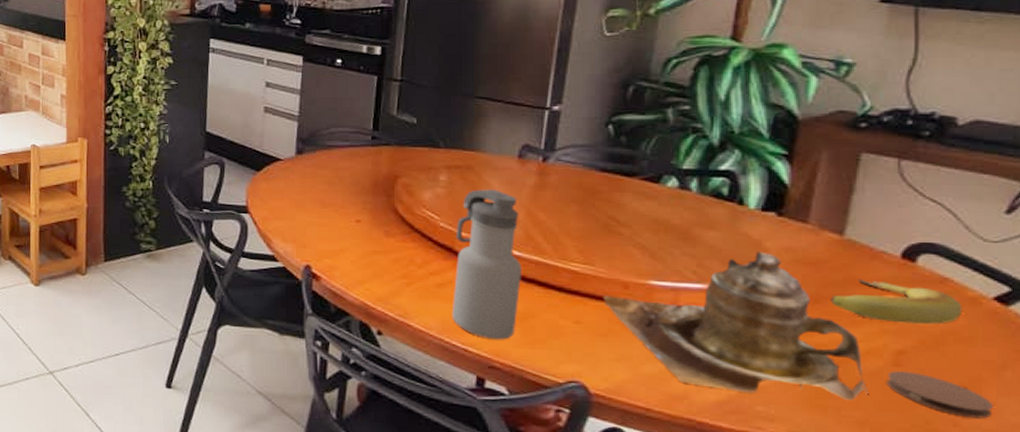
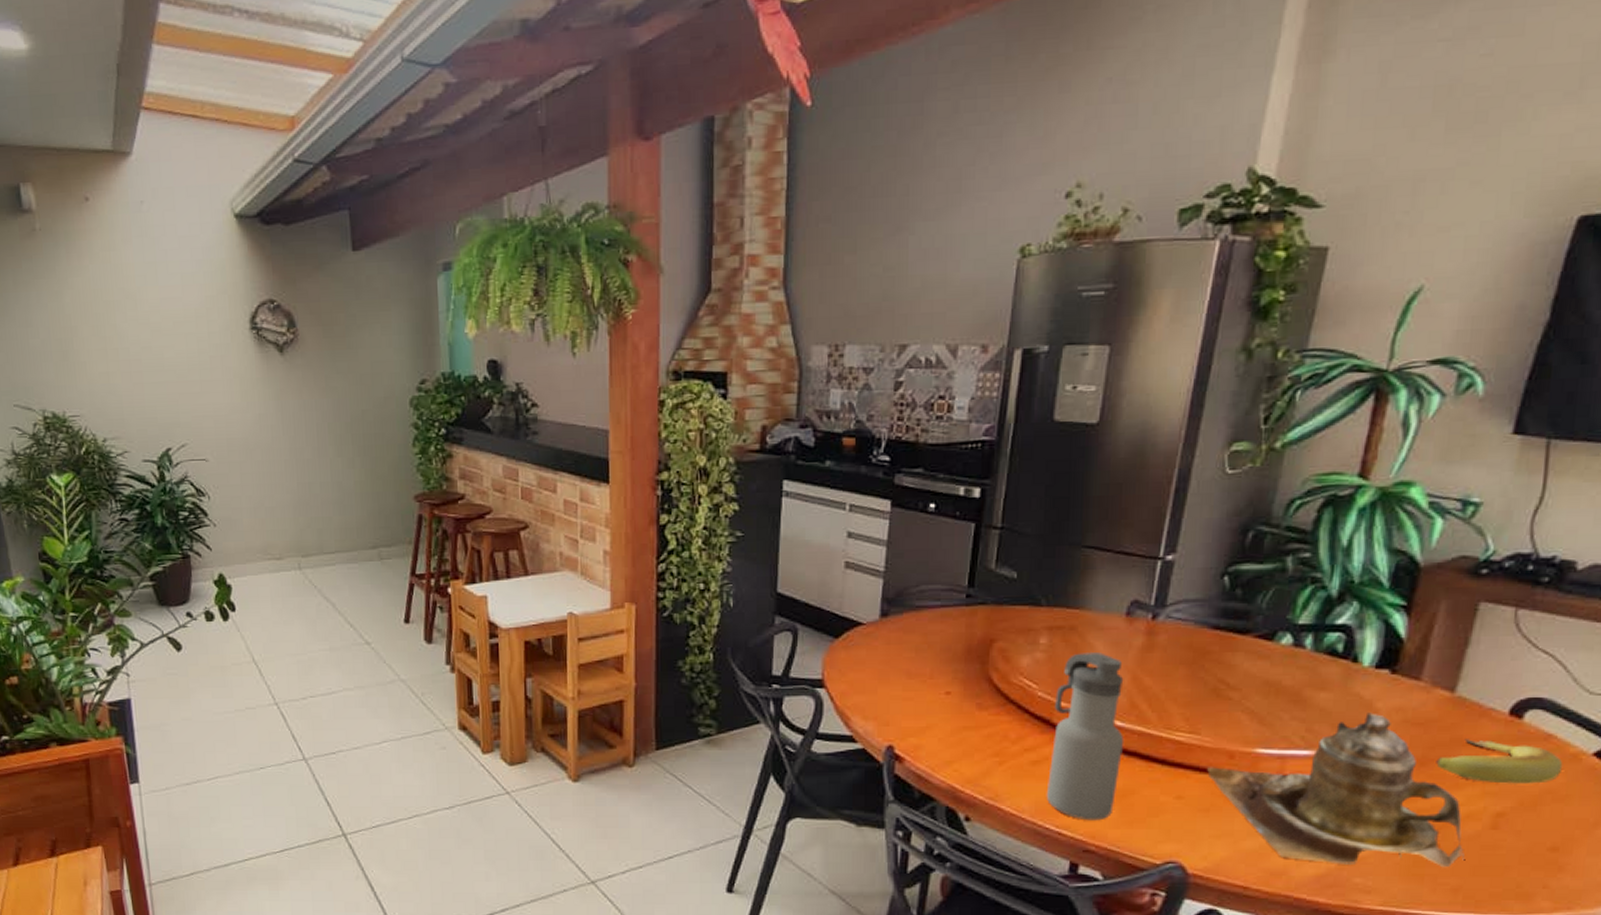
coaster: present [887,371,993,419] -> none [1483,834,1582,879]

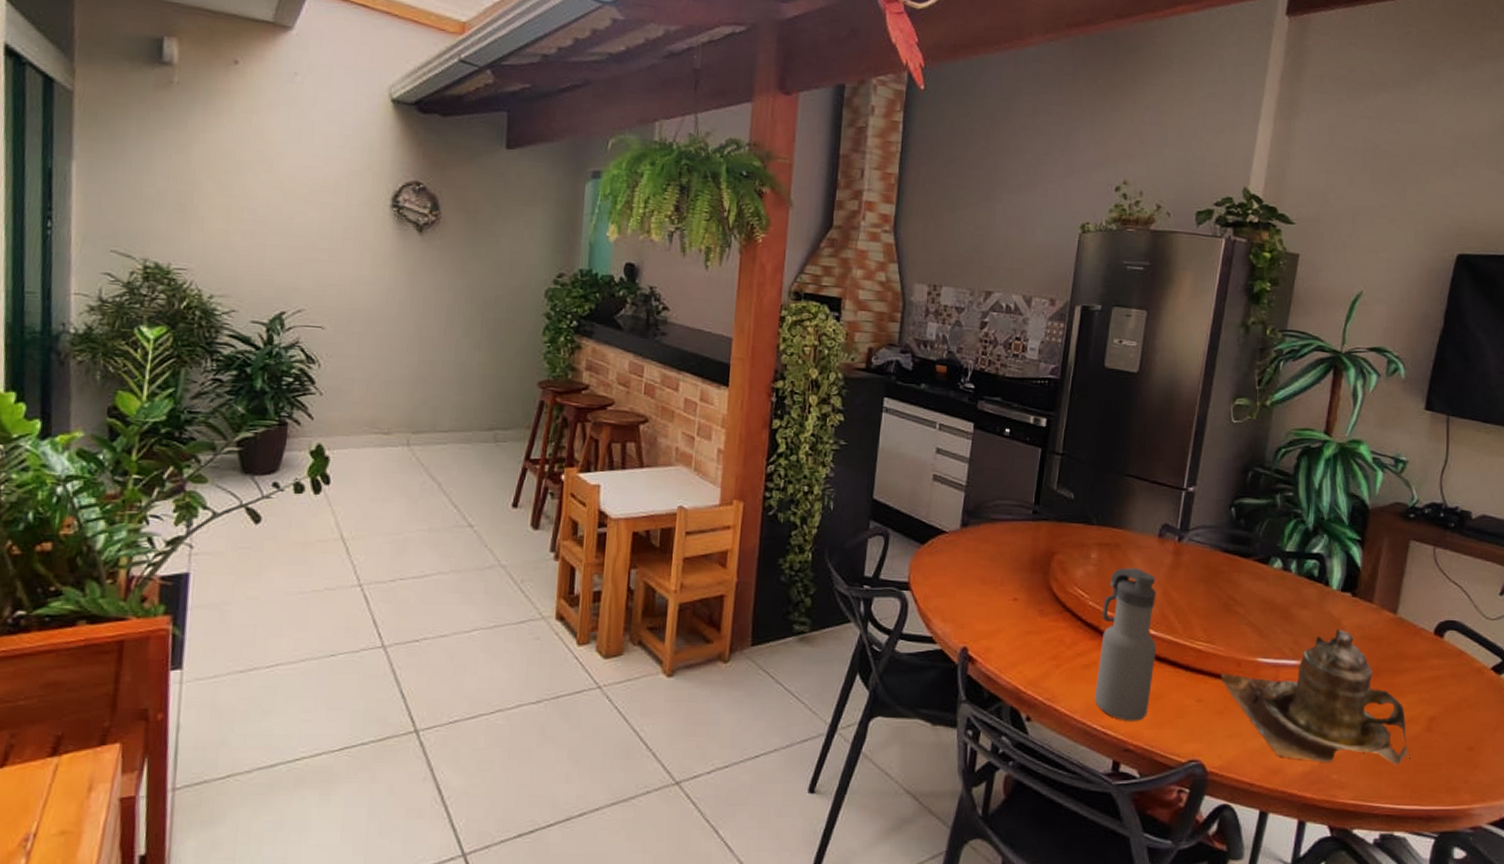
banana: present [1436,739,1563,784] -> none [1386,654,1472,693]

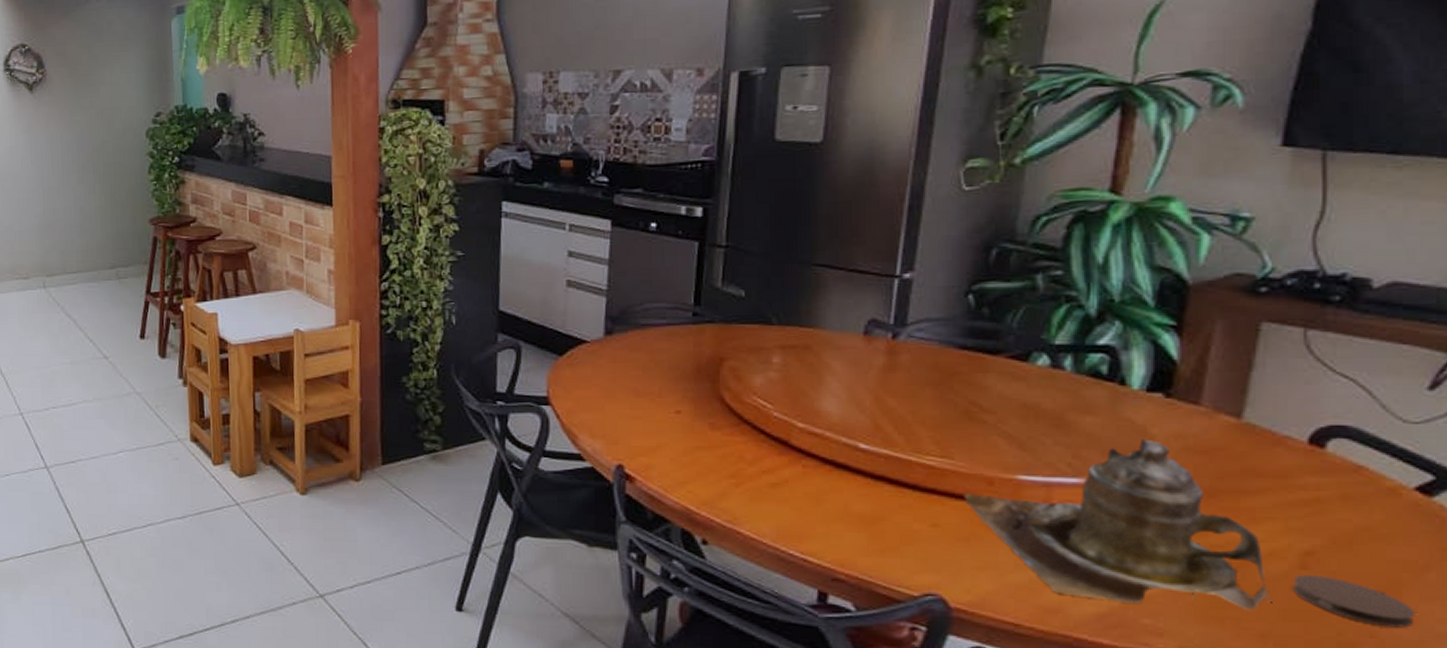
water bottle: present [1094,568,1157,721] -> none [788,372,870,548]
coaster: none [1422,736,1489,775] -> present [1292,575,1415,628]

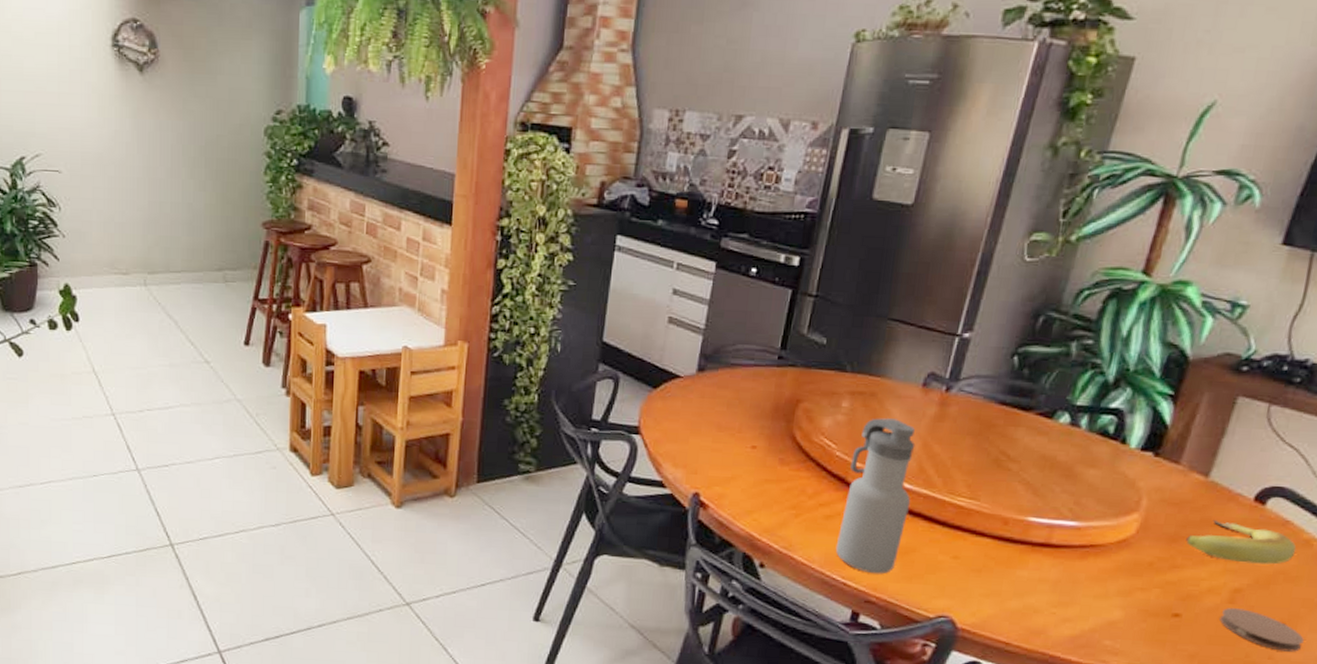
water bottle: none [788,372,870,548] -> present [835,418,916,574]
teapot: present [964,439,1270,611] -> none [983,490,1204,636]
banana: none [1227,469,1380,520] -> present [1186,520,1297,565]

